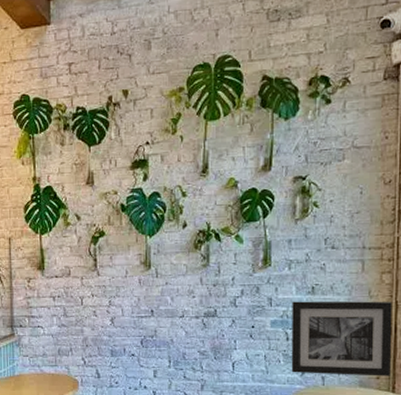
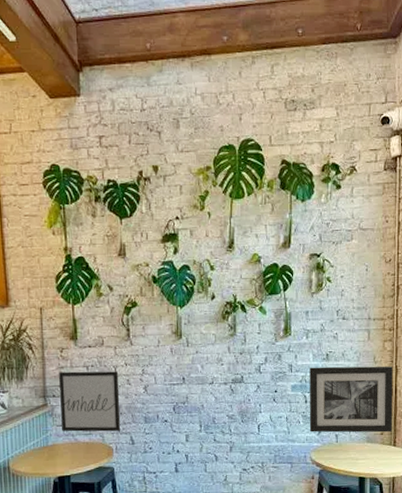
wall art: none [26,301,87,364] -> present [59,371,121,432]

